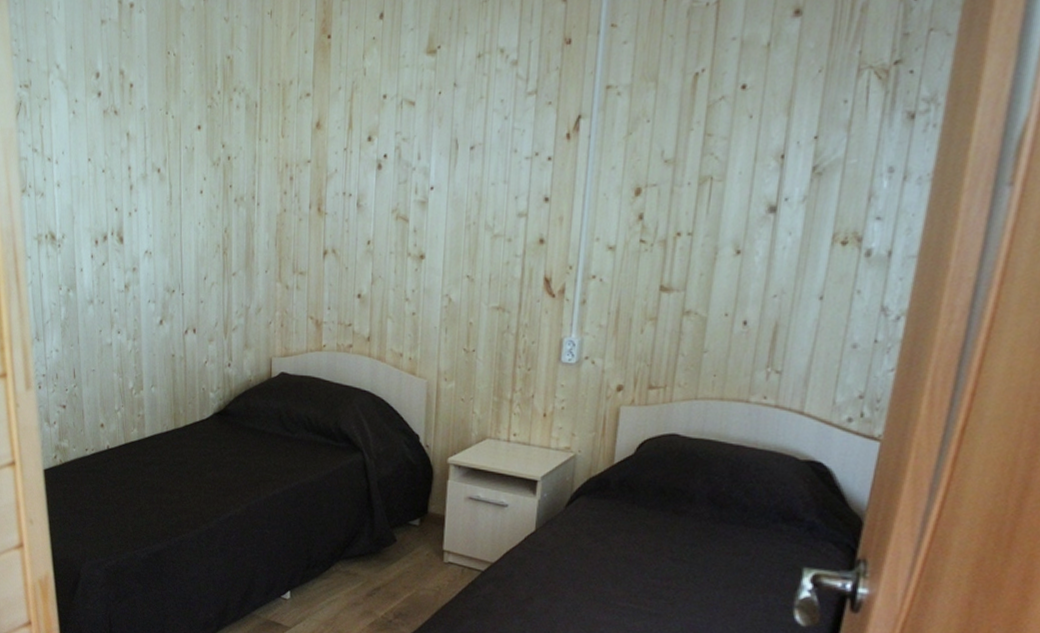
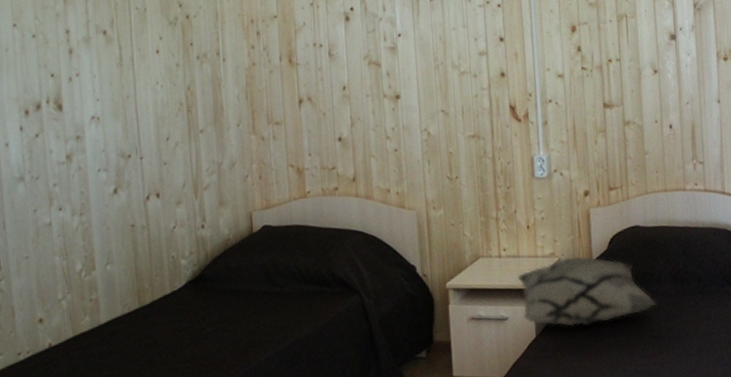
decorative pillow: none [524,455,684,531] -> present [517,256,657,326]

